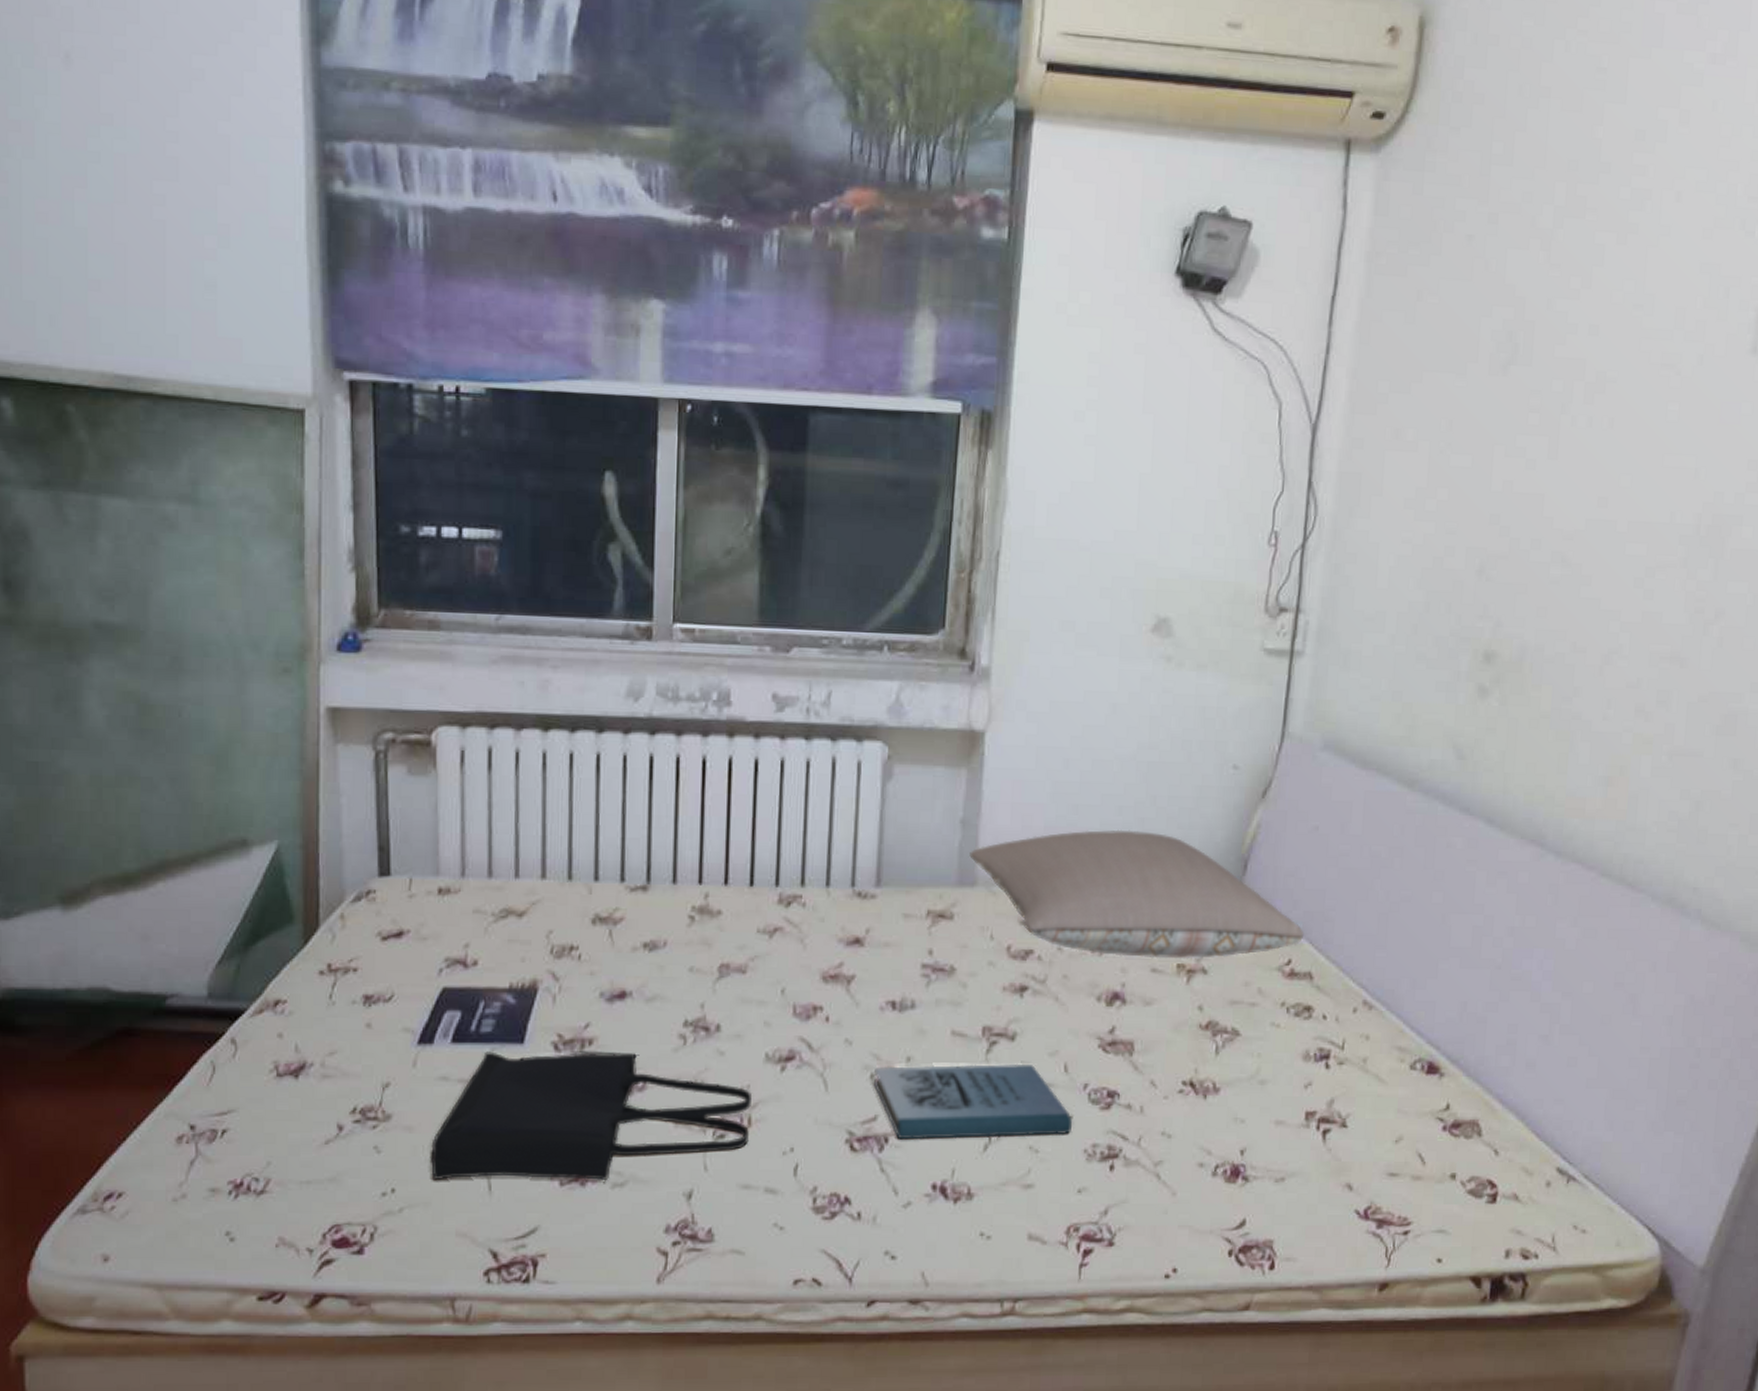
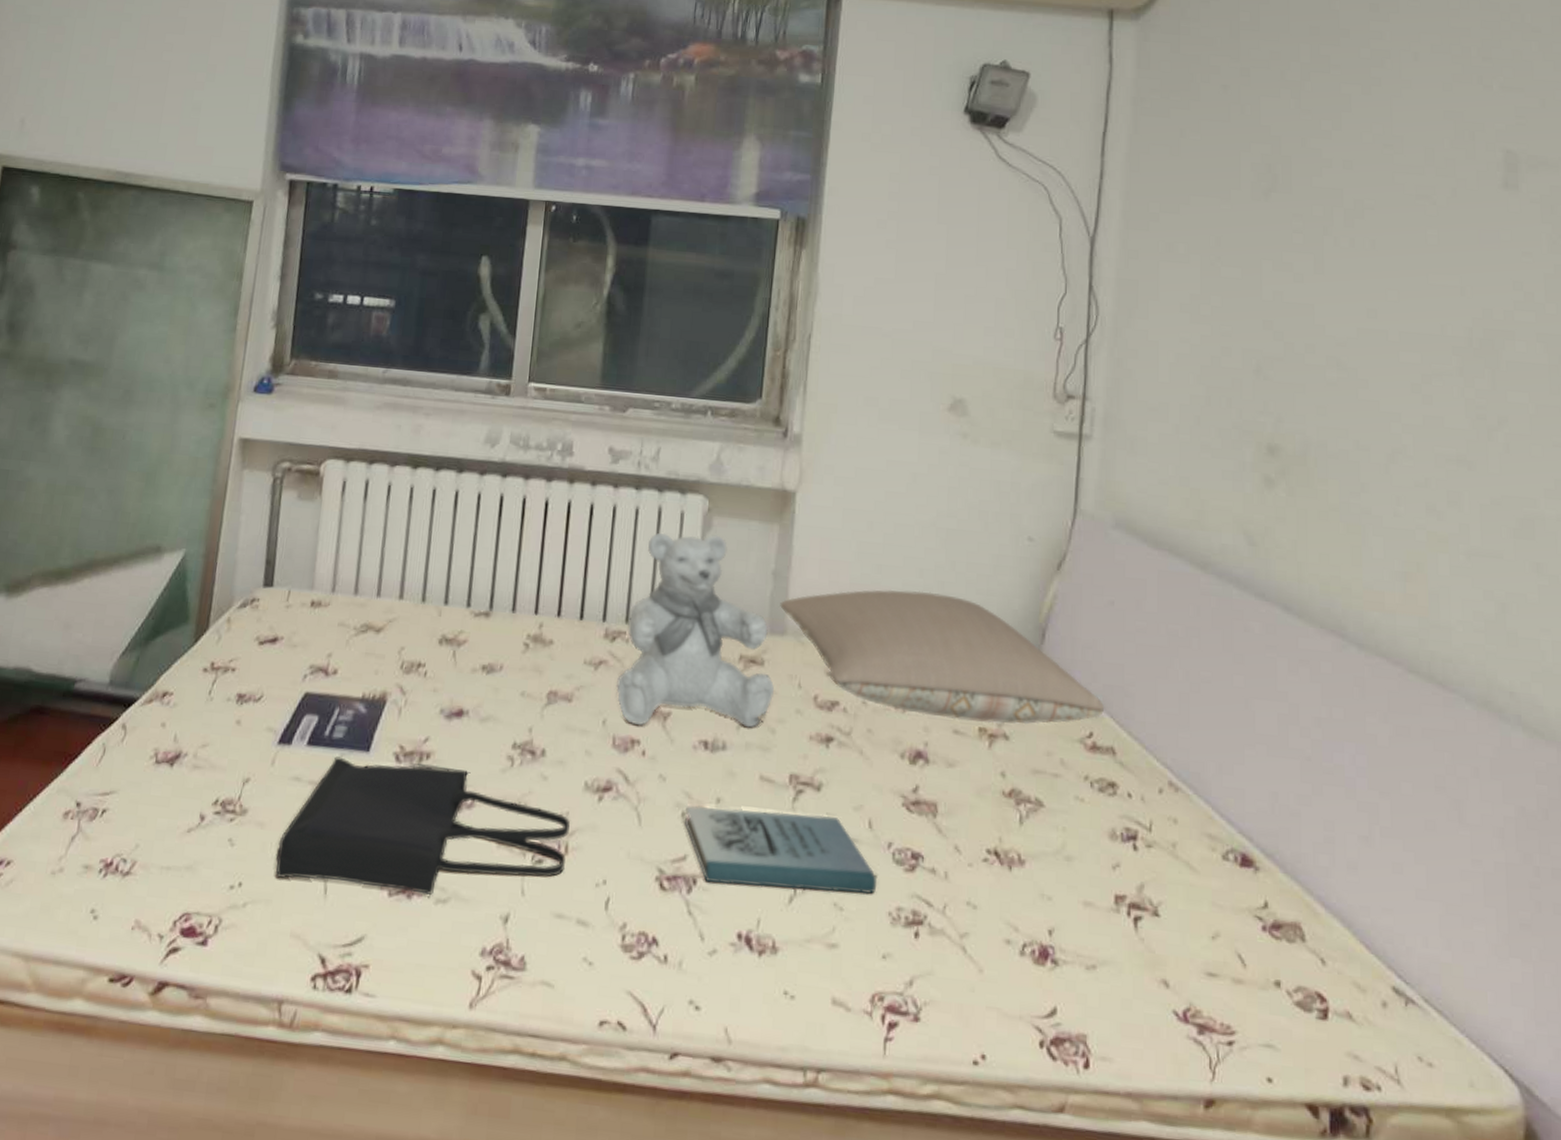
teddy bear: none [795,784,965,991] -> present [616,533,774,728]

